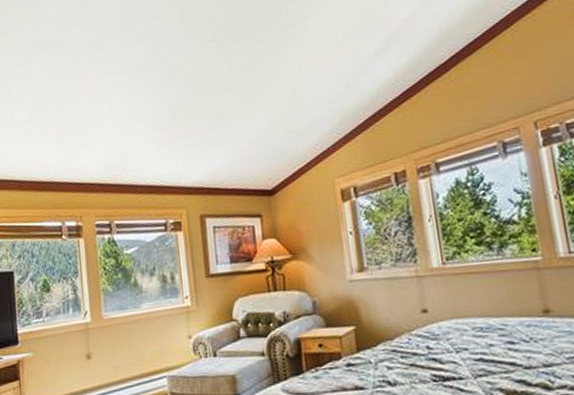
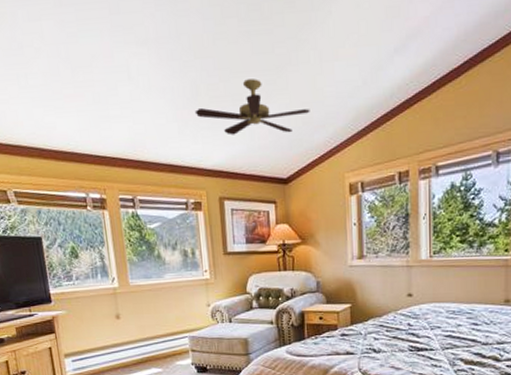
ceiling fan: none [174,94,293,151] -> present [194,79,310,135]

